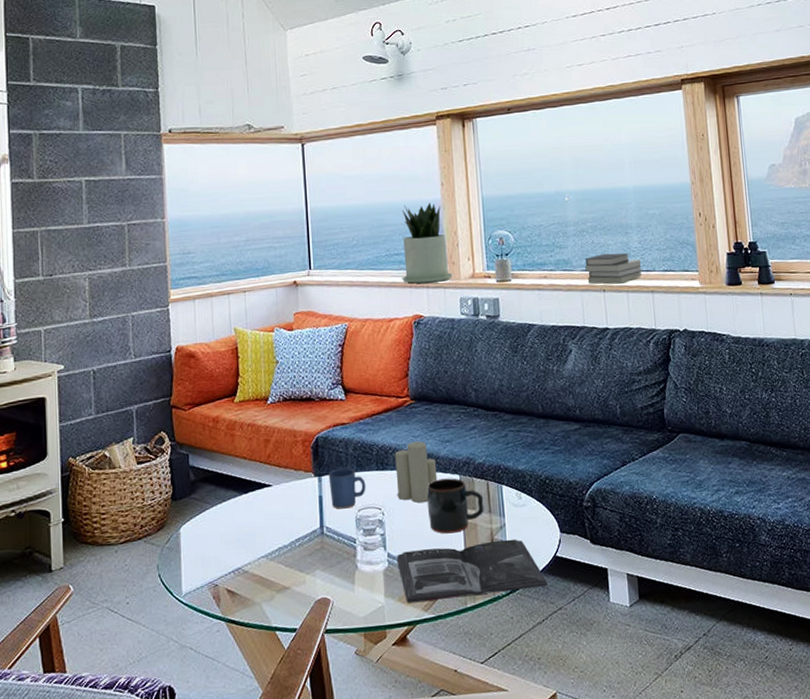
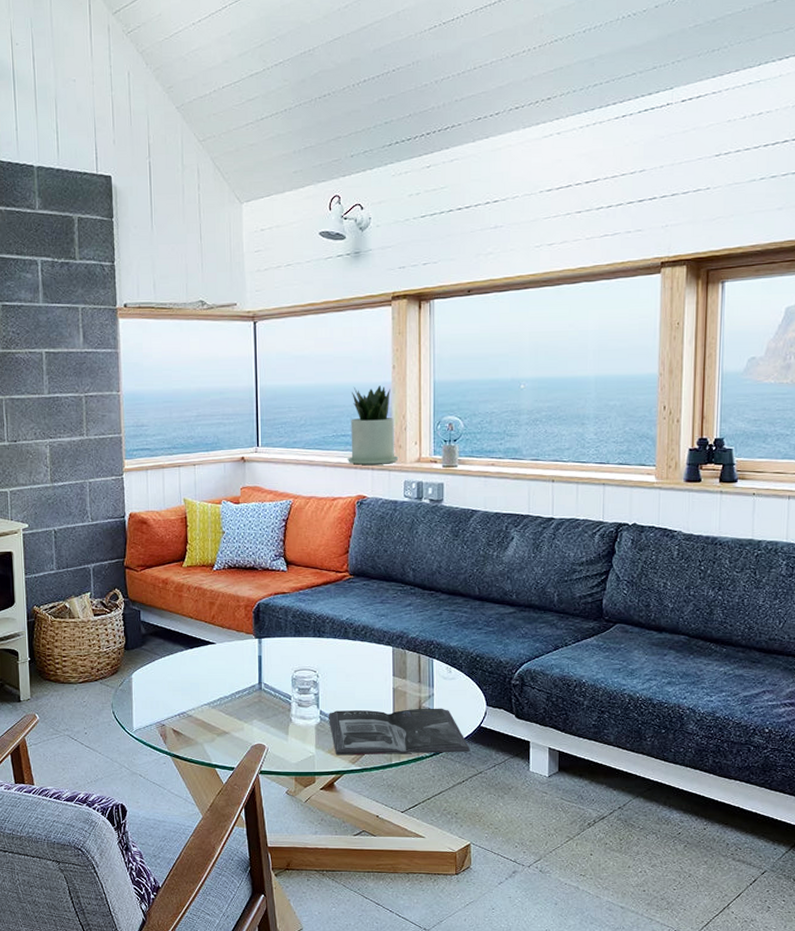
mug: present [328,468,366,509] -> none [268,633,303,669]
candle: present [394,437,438,503] -> none [331,610,371,668]
mug: present [426,478,484,534] -> none [360,649,414,698]
books: present [585,253,643,284] -> none [535,444,597,475]

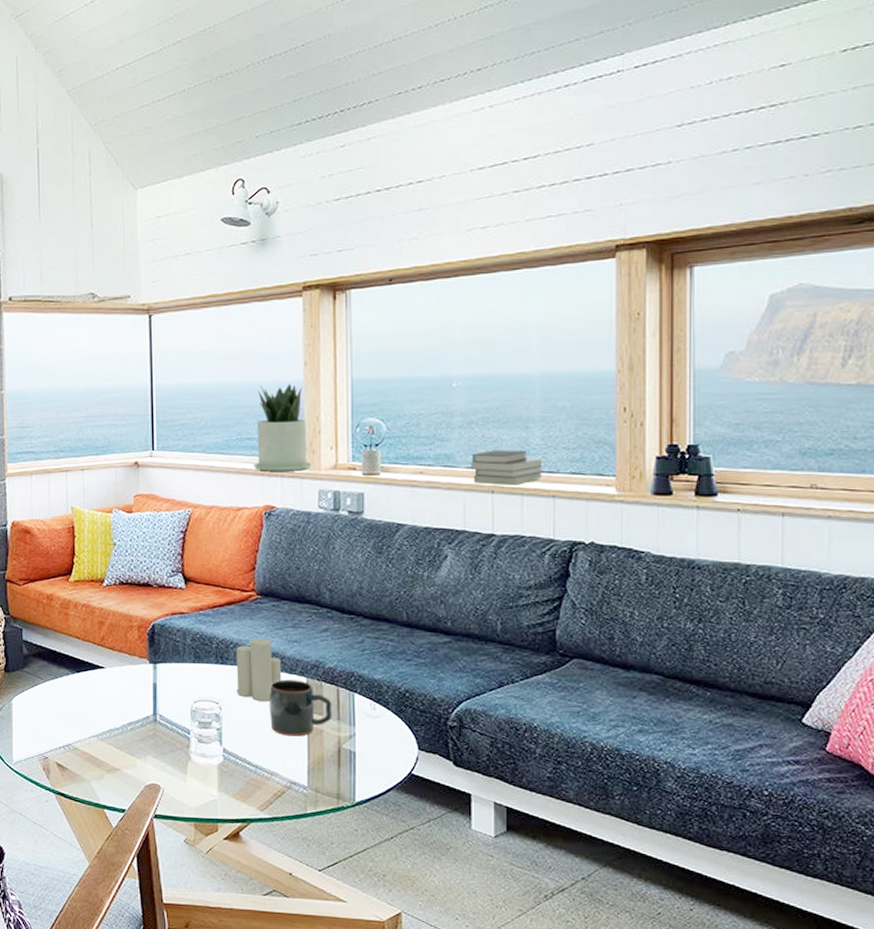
magazine: present [329,708,470,756] -> none [233,749,399,804]
candle: none [331,610,371,668] -> present [236,634,282,701]
mug: none [360,649,414,698] -> present [269,679,332,737]
books: none [535,444,597,475] -> present [471,450,544,485]

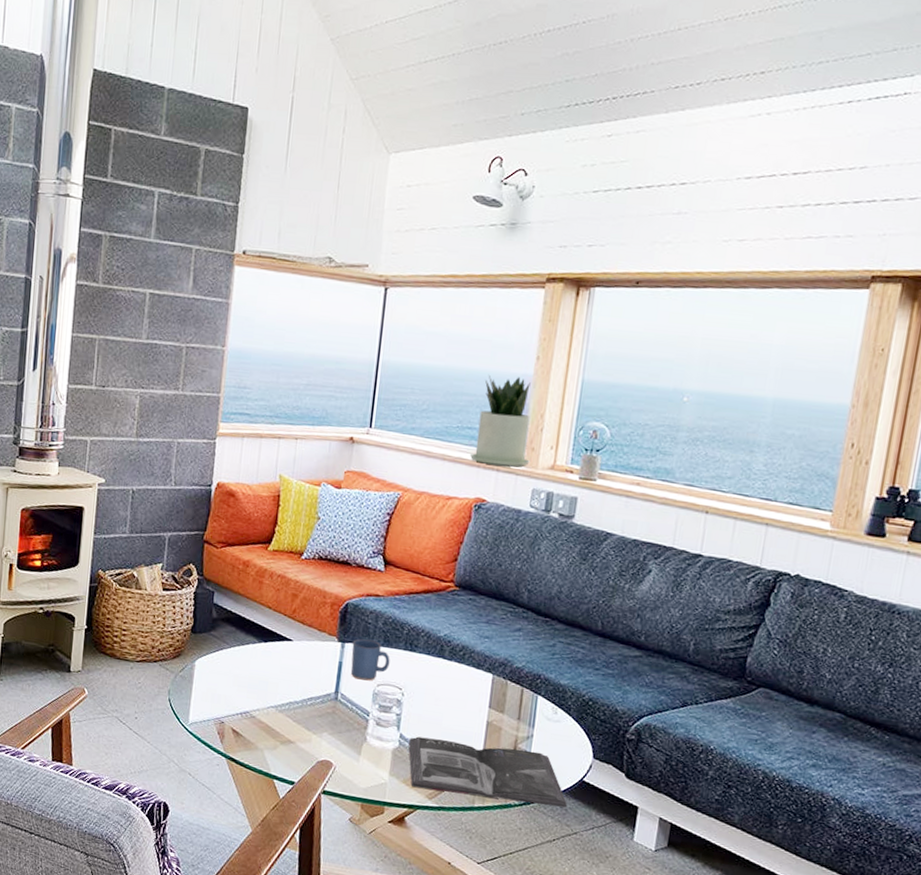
mug: none [164,658,203,699] -> present [350,639,390,681]
magazine: none [233,749,399,804] -> present [408,736,567,808]
candle: present [236,634,282,701] -> none [421,626,471,693]
mug: present [269,679,332,737] -> none [450,673,515,732]
books: present [471,450,544,485] -> none [689,470,764,509]

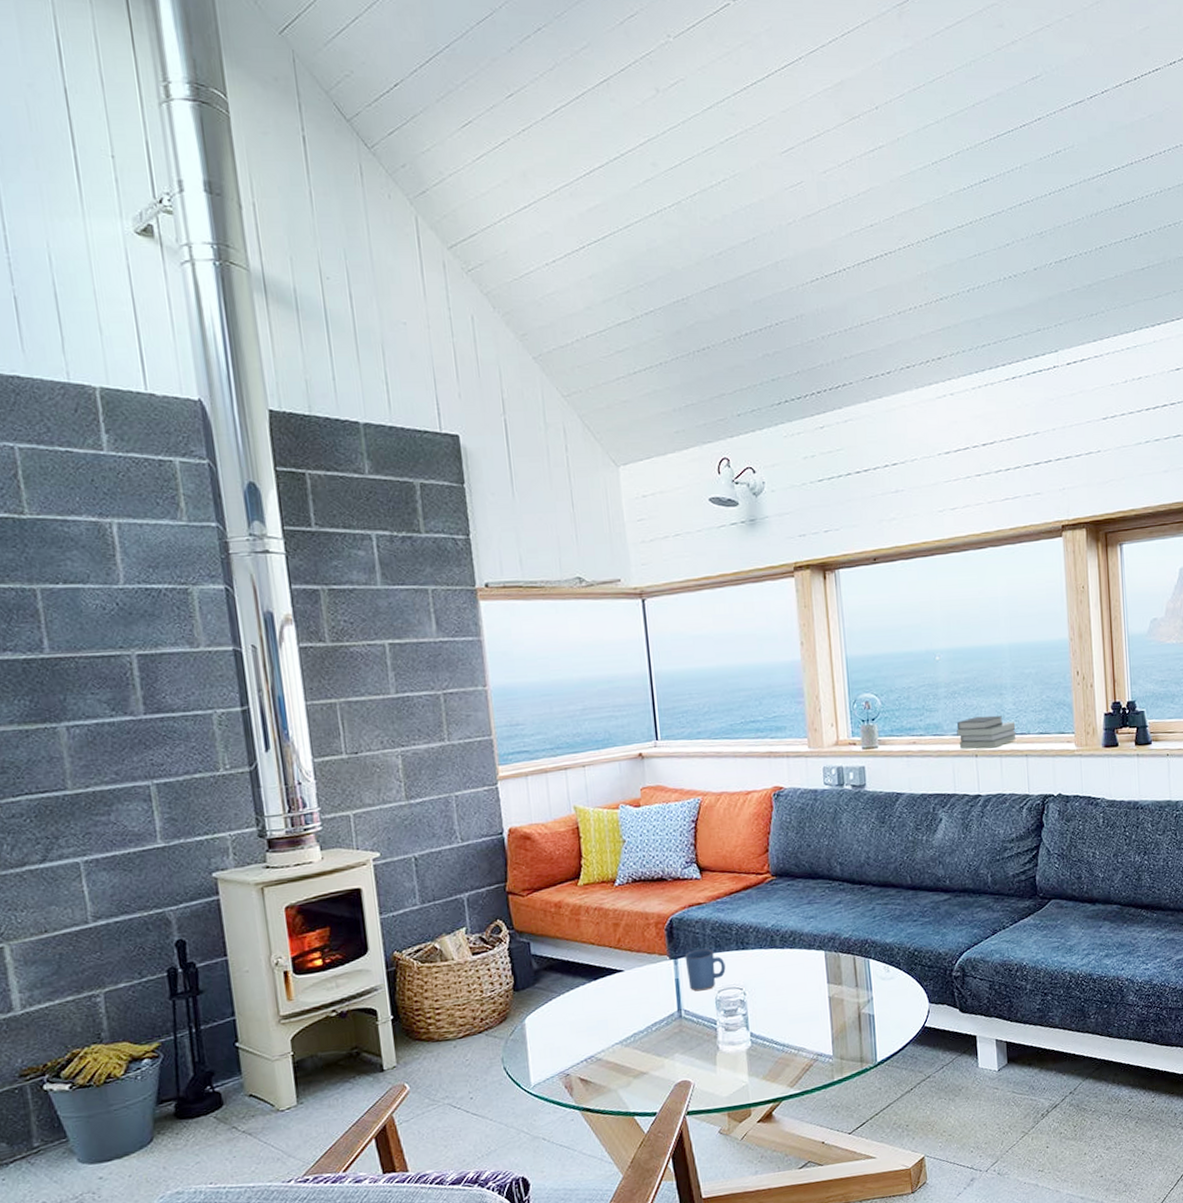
magazine: present [408,736,567,808] -> none [760,1012,916,1081]
planter: present [470,374,531,467] -> none [758,664,815,753]
books: none [689,470,764,509] -> present [957,715,1018,749]

